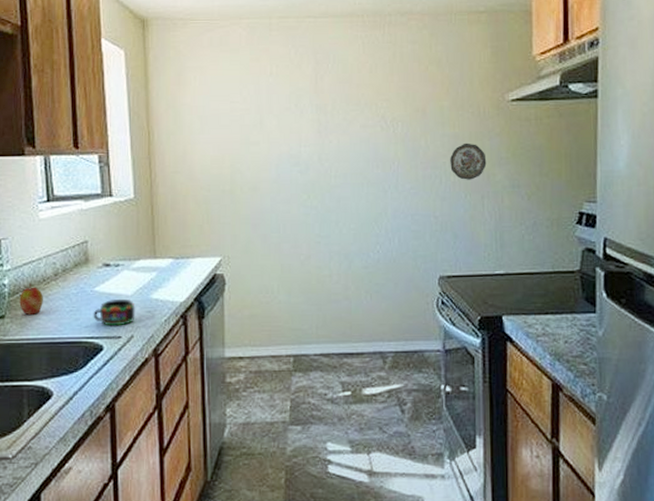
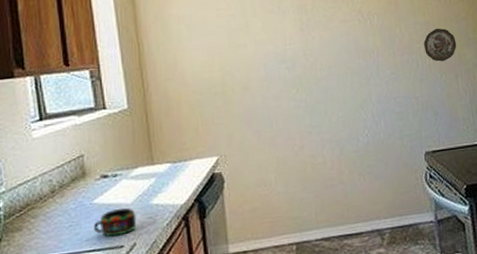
apple: present [19,283,43,315] -> none [16,203,41,236]

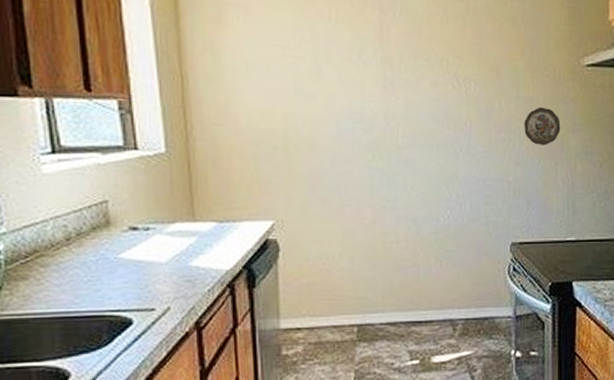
mug: present [93,208,137,237] -> none [118,268,172,298]

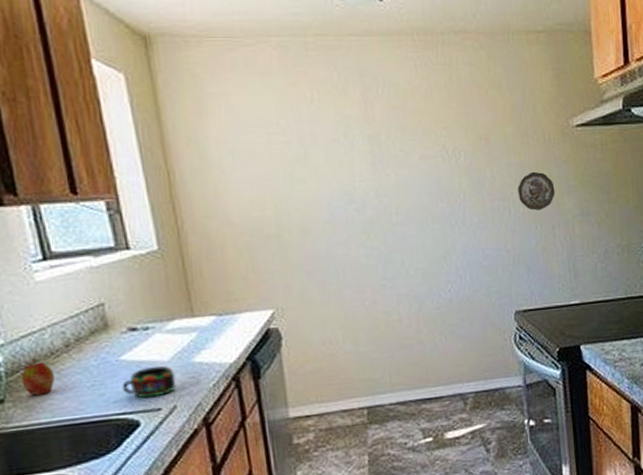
apple: none [20,249,52,286] -> present [21,358,55,396]
mug: none [118,268,172,298] -> present [122,366,177,399]

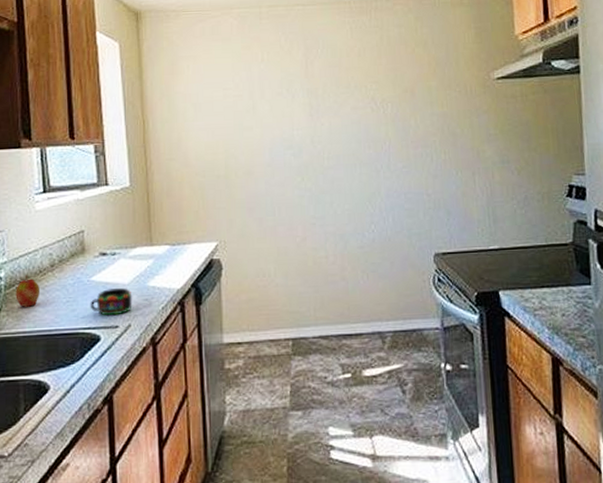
decorative plate: present [518,171,556,211] -> none [440,121,476,157]

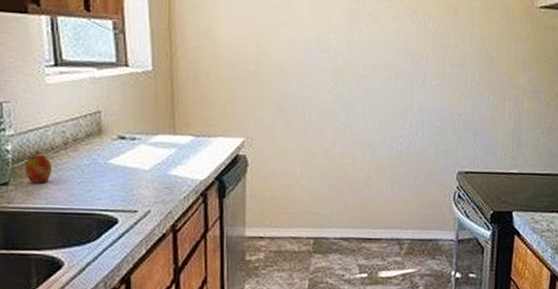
mug: present [90,288,133,316] -> none [107,173,153,200]

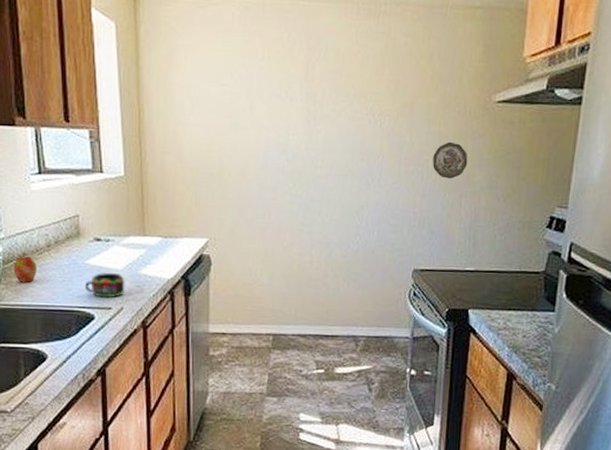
mug: none [107,173,153,200] -> present [84,273,125,298]
decorative plate: none [477,45,511,82] -> present [432,141,468,179]

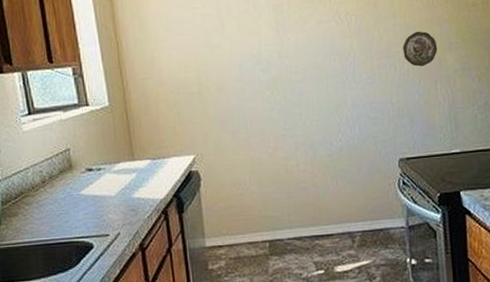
apple: present [13,252,36,282] -> none [12,191,34,220]
mug: present [84,273,125,298] -> none [81,200,120,226]

